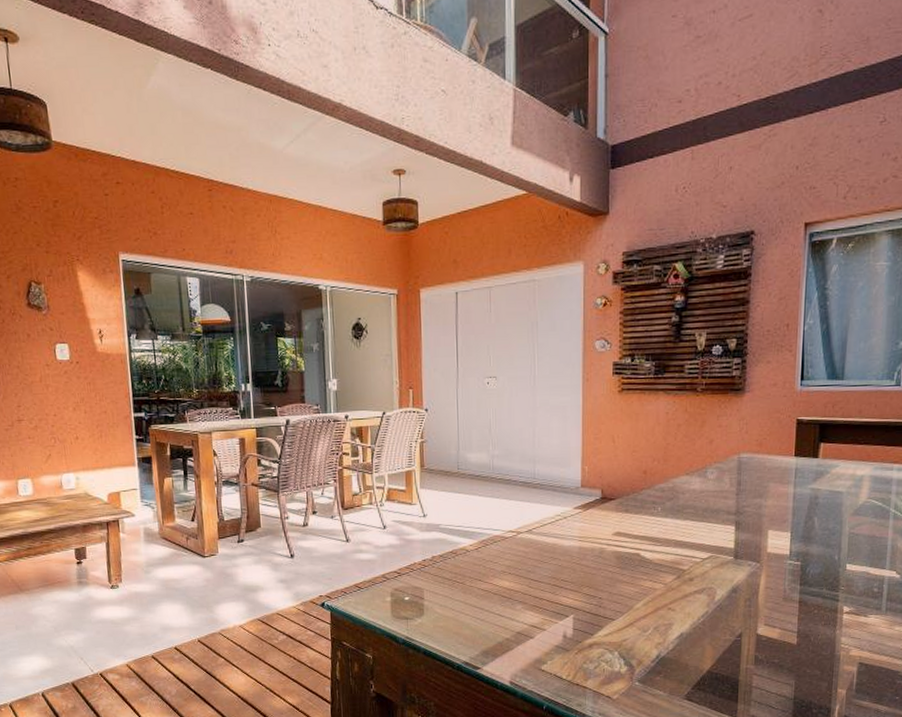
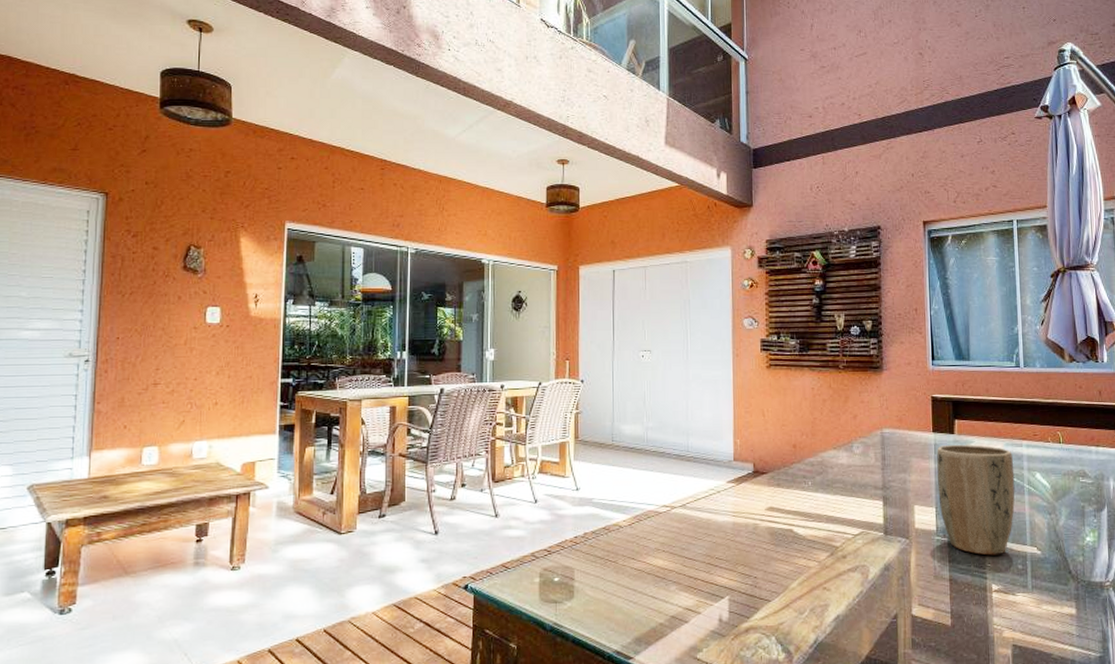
plant pot: none [795,468,881,579] -> present [937,444,1015,556]

